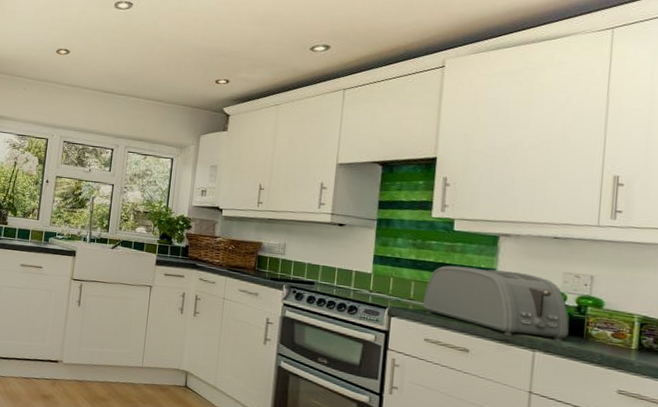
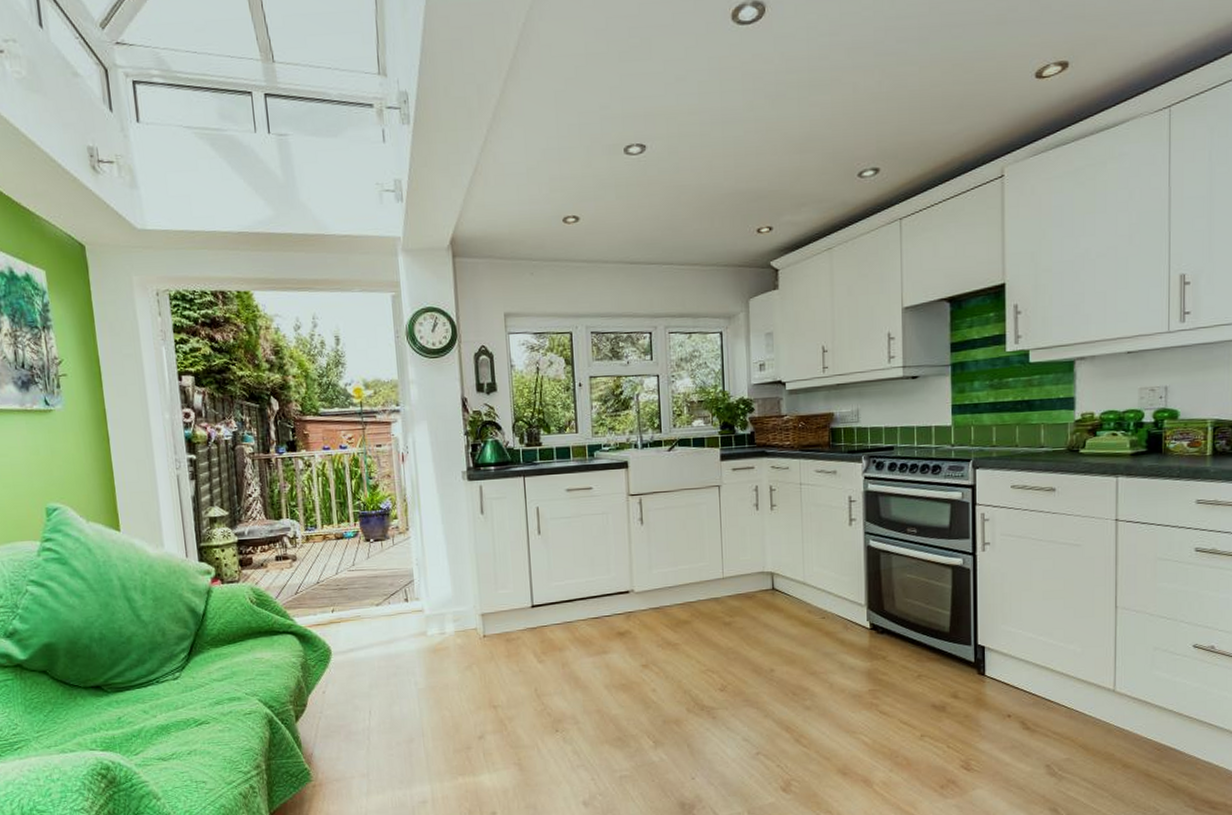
toaster: present [423,265,569,342] -> none [1006,396,1148,466]

